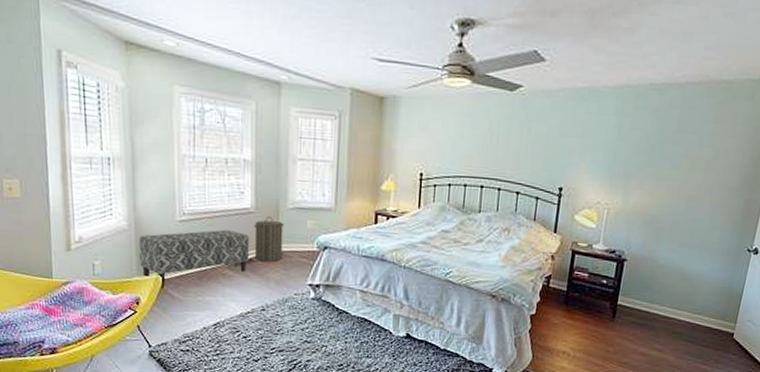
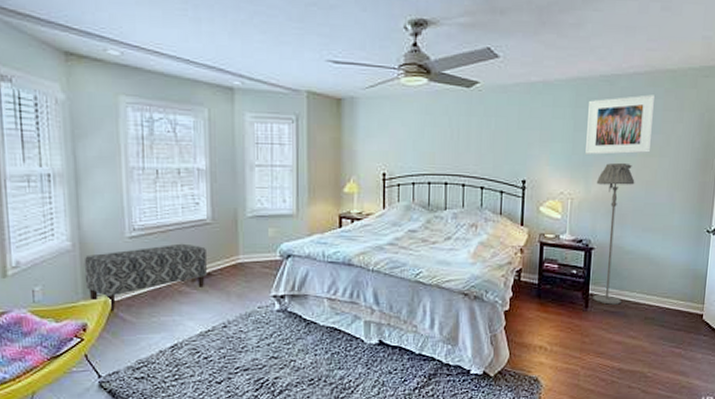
laundry hamper: present [253,217,285,262] -> none [210,227,244,274]
floor lamp: none [621,175,677,317] -> present [593,162,635,305]
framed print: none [627,106,707,167] -> present [586,94,656,155]

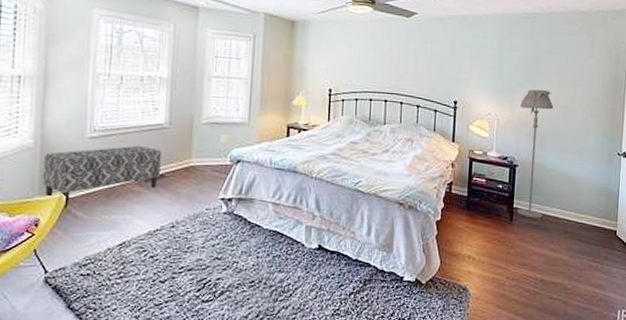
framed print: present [586,94,656,155] -> none [510,31,570,82]

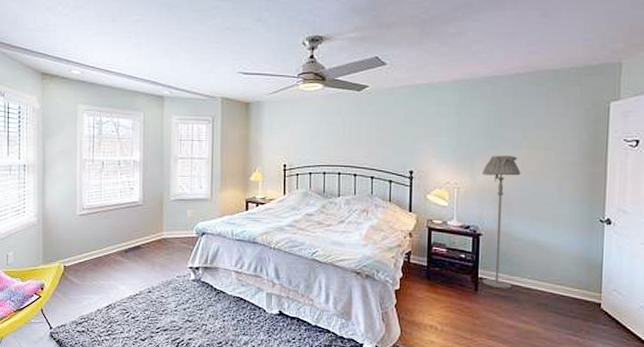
bench: present [42,145,161,207] -> none [45,221,137,274]

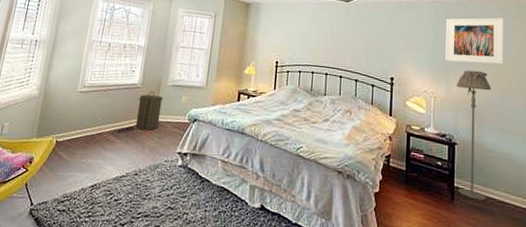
laundry hamper: none [141,208,168,248] -> present [135,91,164,131]
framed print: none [470,93,538,148] -> present [445,17,504,65]

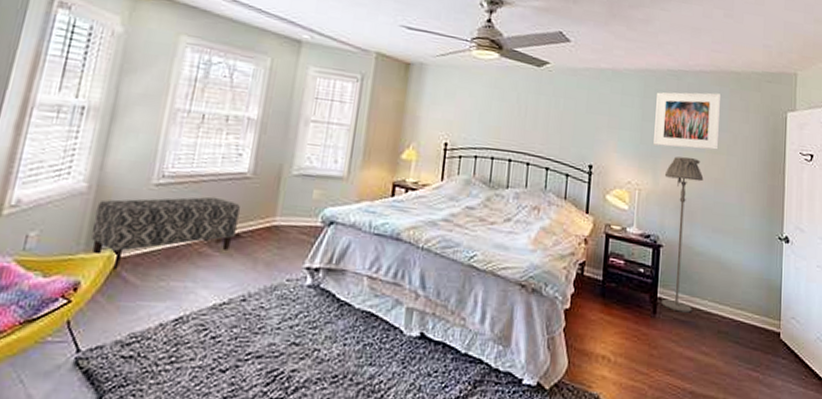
bench: none [40,100,133,149] -> present [90,196,240,269]
laundry hamper: present [135,91,164,131] -> none [242,183,286,239]

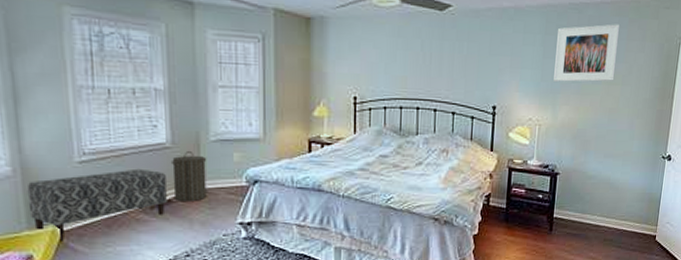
laundry hamper: none [242,183,286,239] -> present [170,151,207,201]
floor lamp: present [661,156,704,313] -> none [557,90,599,228]

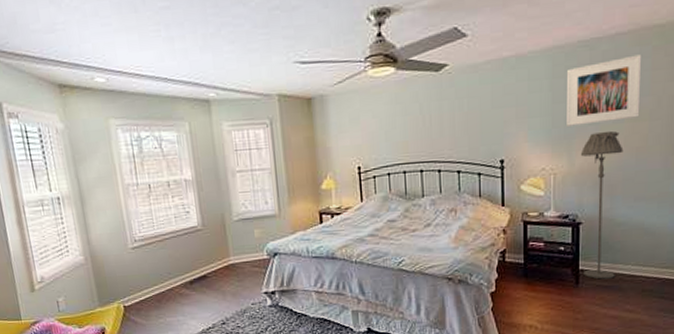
bench: present [26,168,167,241] -> none [96,250,203,315]
laundry hamper: present [170,151,207,201] -> none [203,232,235,276]
floor lamp: none [557,90,599,228] -> present [580,130,624,279]

